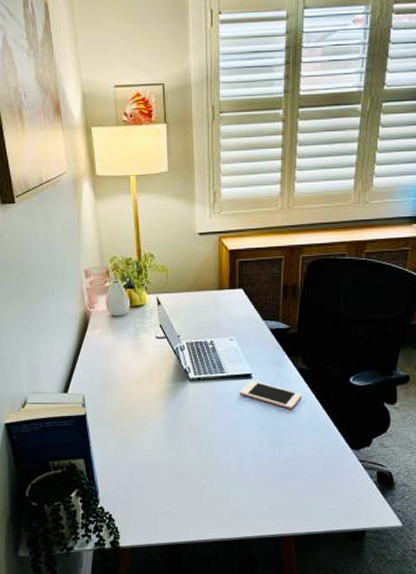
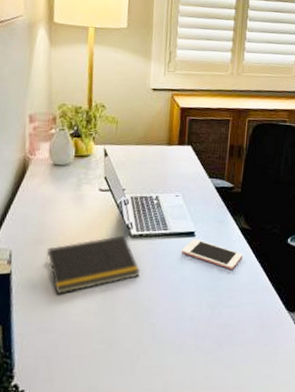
notepad: none [114,379,200,432] -> present [45,235,140,294]

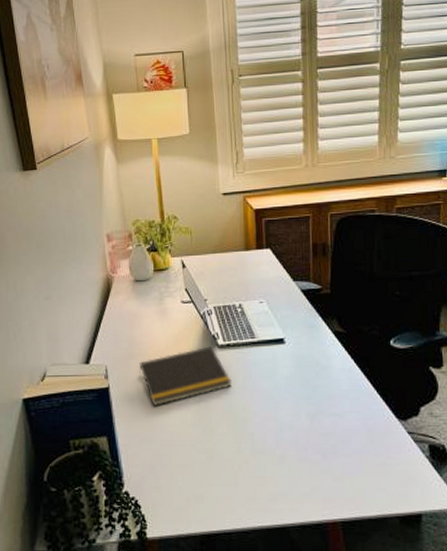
cell phone: present [182,239,243,269] -> none [273,346,340,376]

